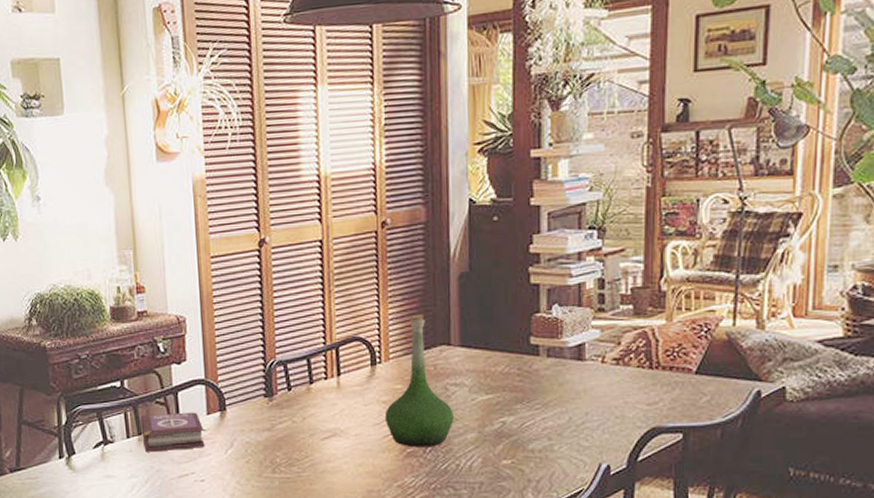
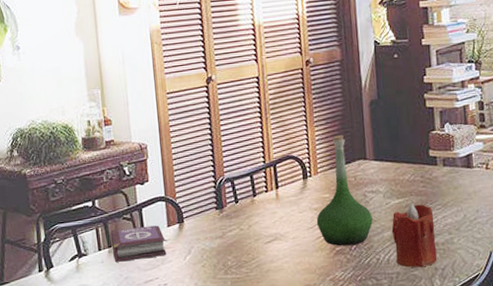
candle: none [476,400,532,478] -> present [391,203,438,268]

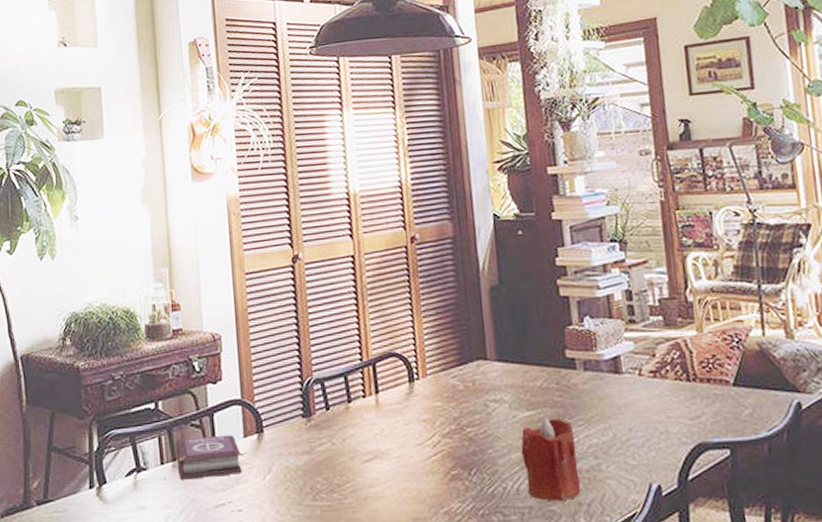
vase: present [316,134,373,246] -> none [426,328,497,470]

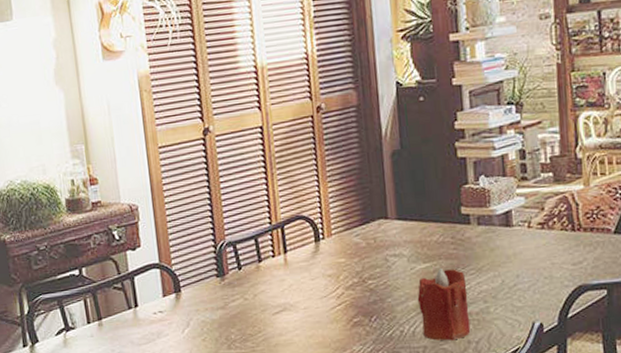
book: present [174,435,242,480] -> none [99,295,163,336]

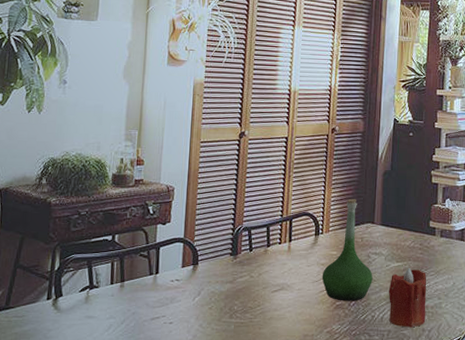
vase: none [330,190,396,317] -> present [322,198,373,301]

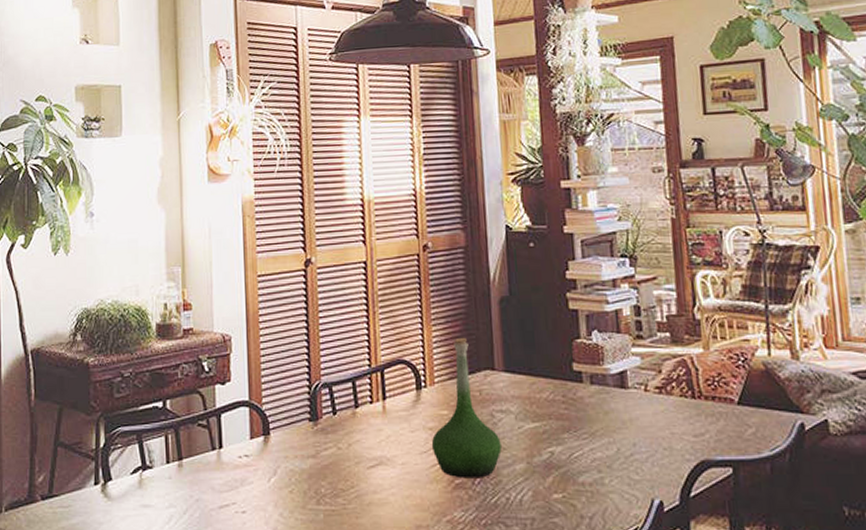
candle: present [388,267,427,328] -> none [525,428,584,514]

